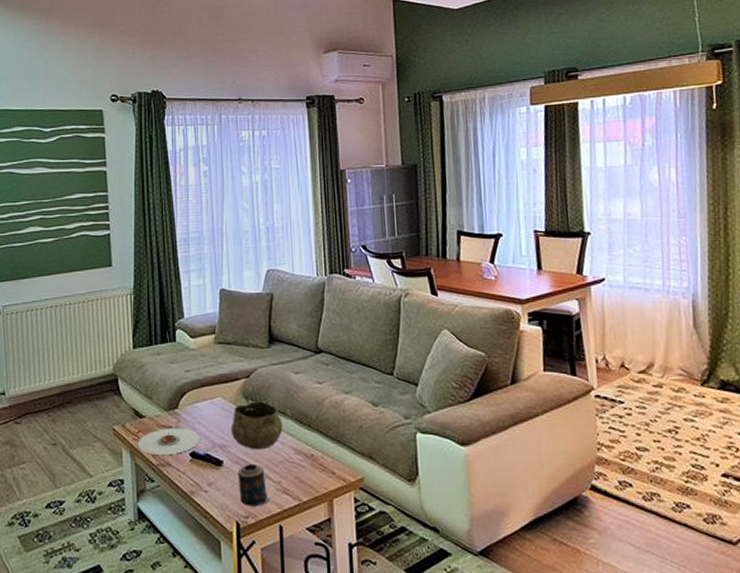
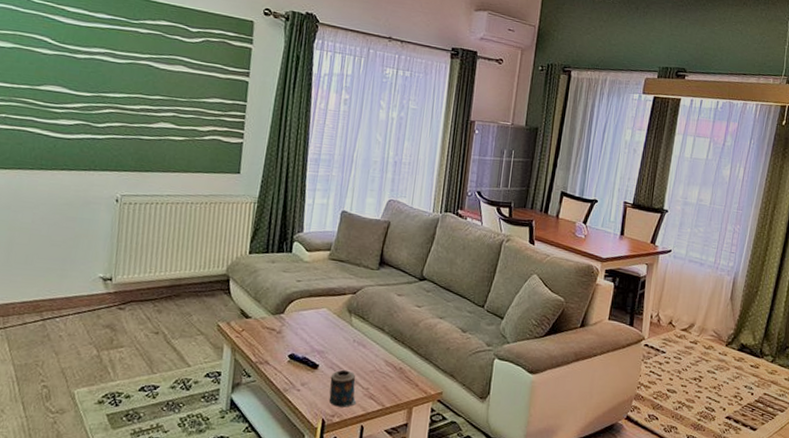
plate: present [137,428,199,456] -> none [239,330,300,355]
decorative bowl: present [230,401,283,450] -> none [330,315,379,359]

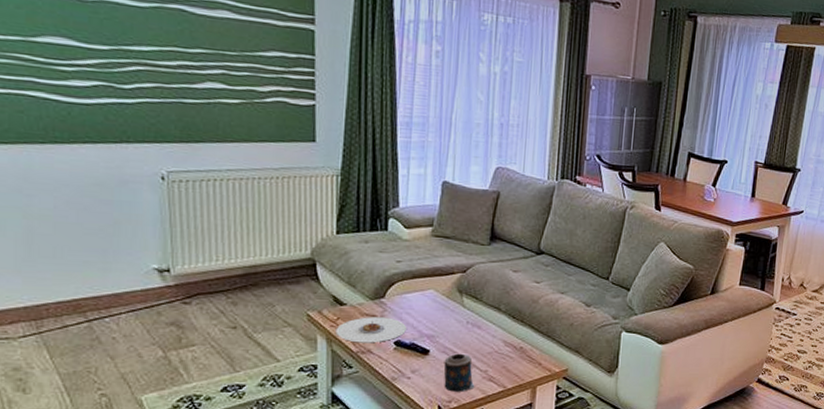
plate: none [239,330,300,355] -> present [335,317,406,343]

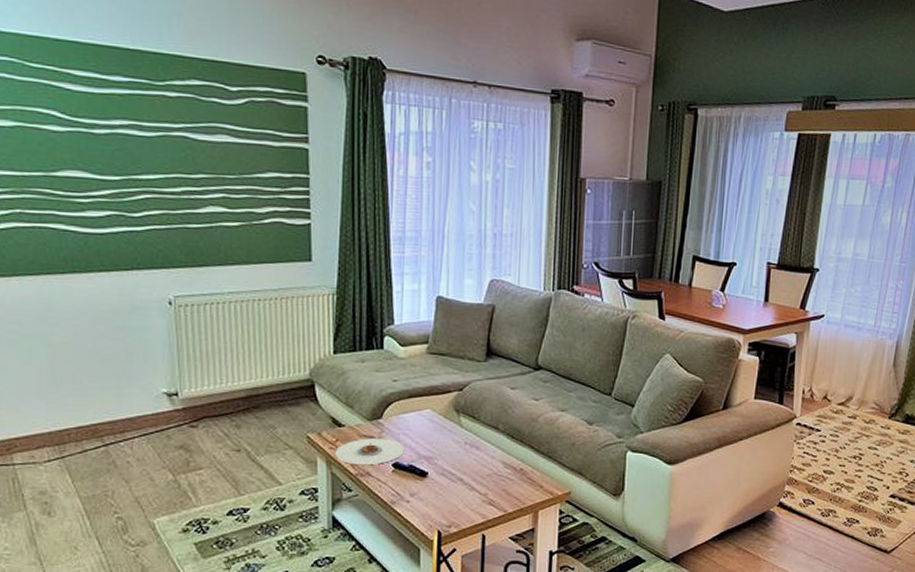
candle: present [443,353,475,392] -> none [442,475,475,516]

